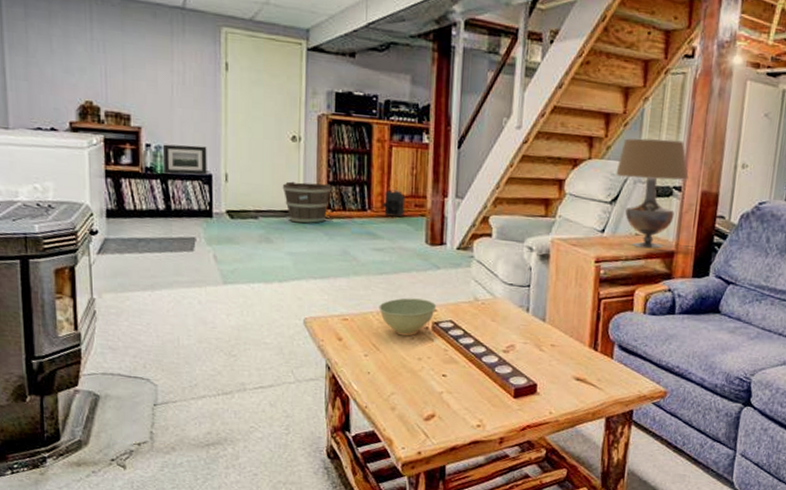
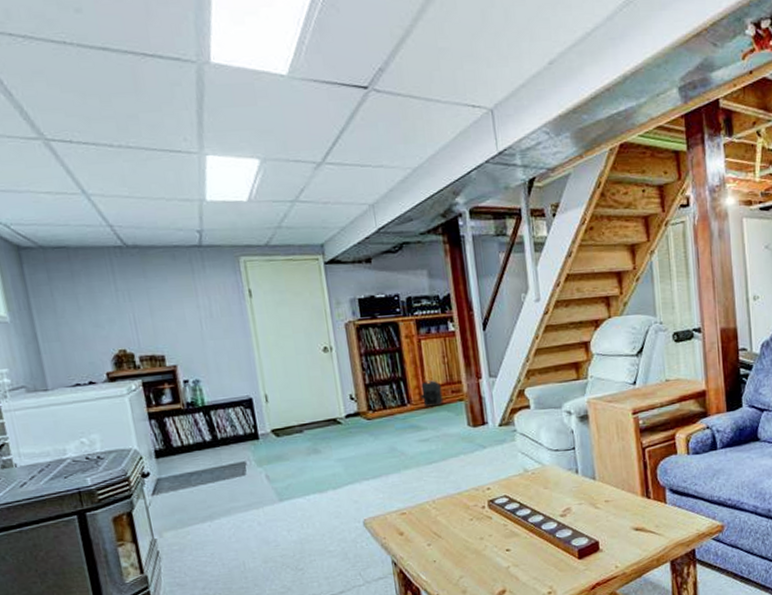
picture frame: present [162,144,207,176] -> none [199,372,247,406]
wooden bucket: present [282,181,332,224] -> none [321,386,370,430]
bowl: present [379,298,437,337] -> none [433,480,490,520]
table lamp: present [616,138,689,249] -> none [636,285,706,393]

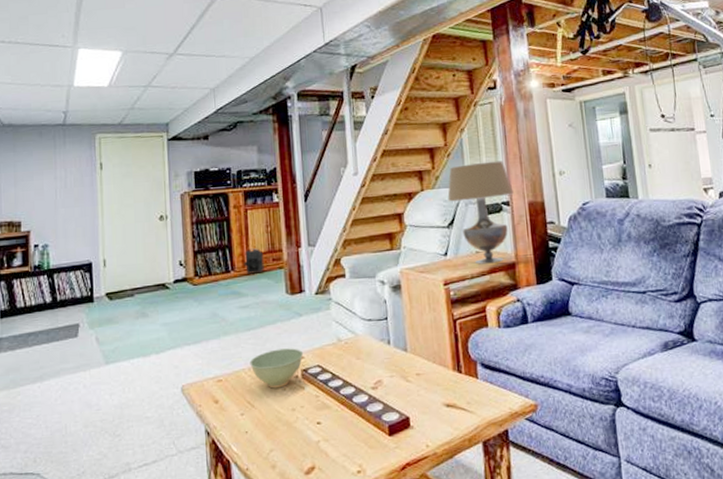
bowl: none [433,480,490,520] -> present [250,348,304,389]
table lamp: none [636,285,706,393] -> present [447,160,514,265]

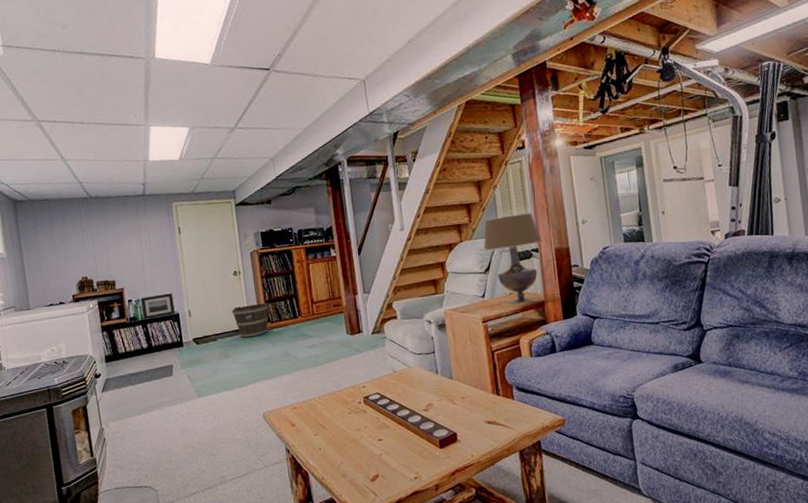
picture frame: none [48,238,88,269] -> present [140,293,175,320]
wooden bucket: none [154,253,198,295] -> present [232,302,269,338]
speaker: present [243,248,265,274] -> none [308,296,327,319]
bowl: present [250,348,304,389] -> none [319,379,365,413]

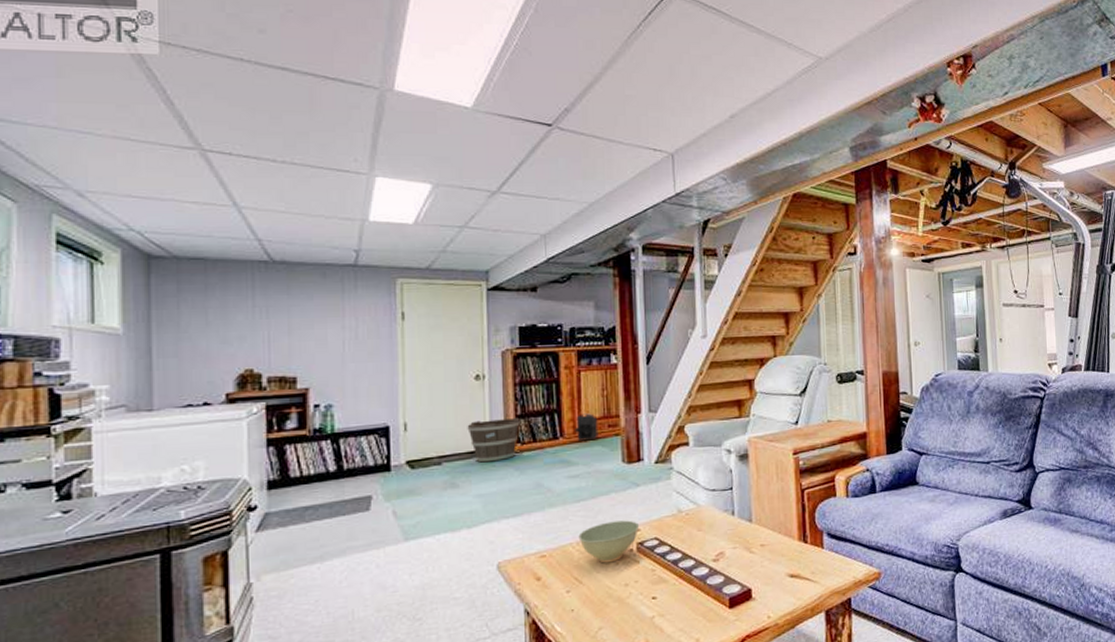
picture frame: present [140,293,175,320] -> none [333,398,384,433]
speaker: none [308,296,327,319] -> present [574,413,599,441]
bowl: none [319,379,365,413] -> present [578,520,640,564]
table lamp: present [484,213,542,304] -> none [801,329,868,434]

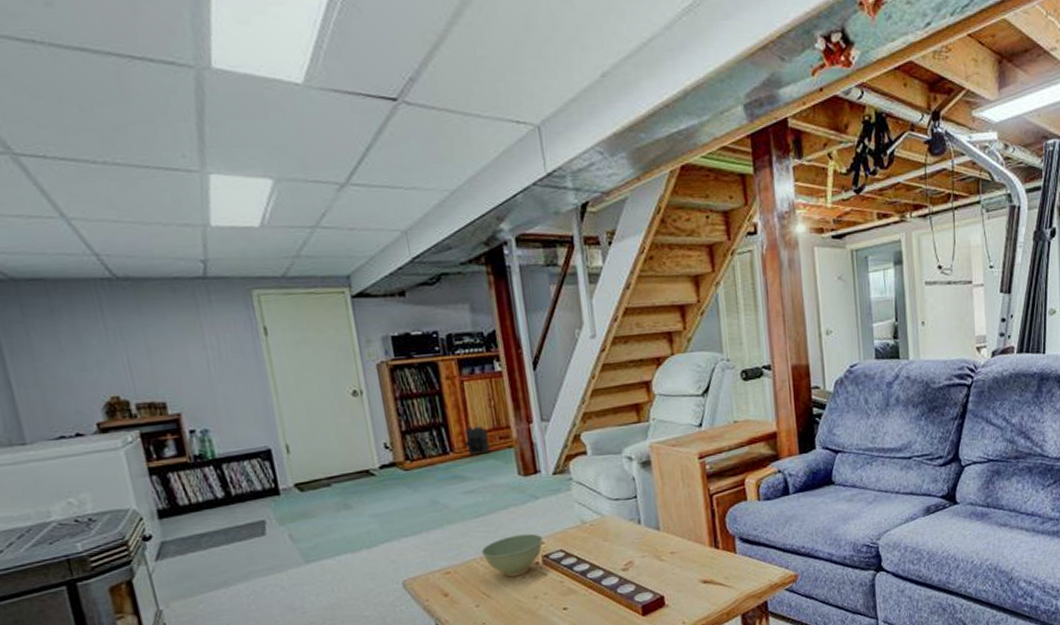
wooden bucket: present [467,417,520,463] -> none [351,433,407,482]

